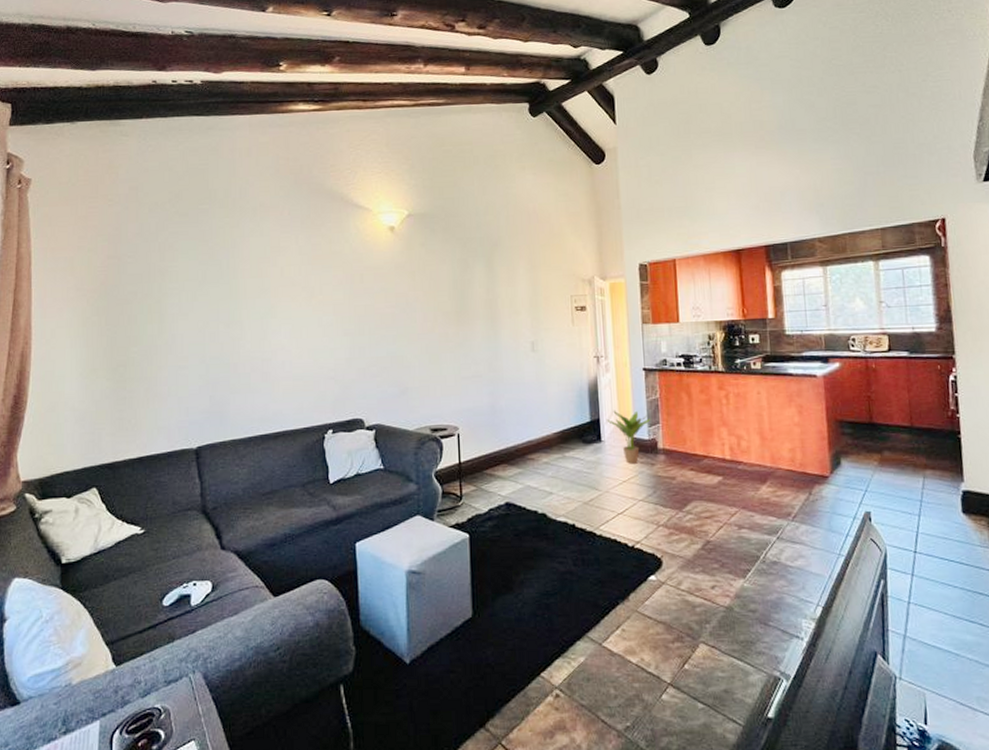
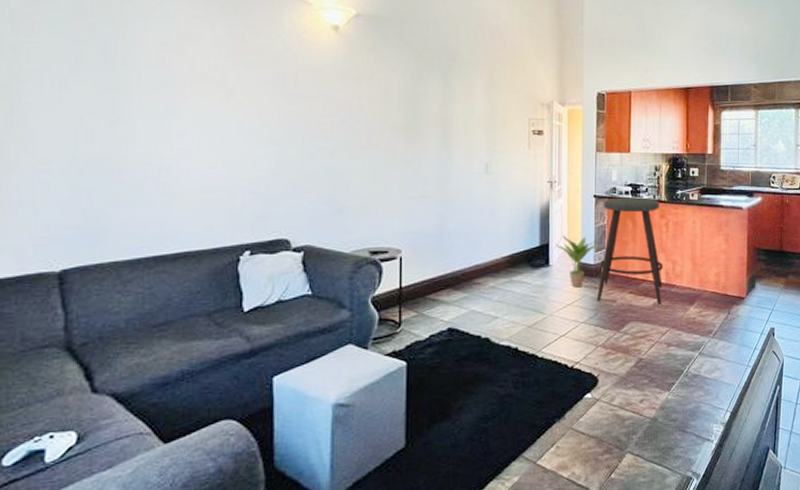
bar stool: none [654,368,729,483] -> present [596,197,664,305]

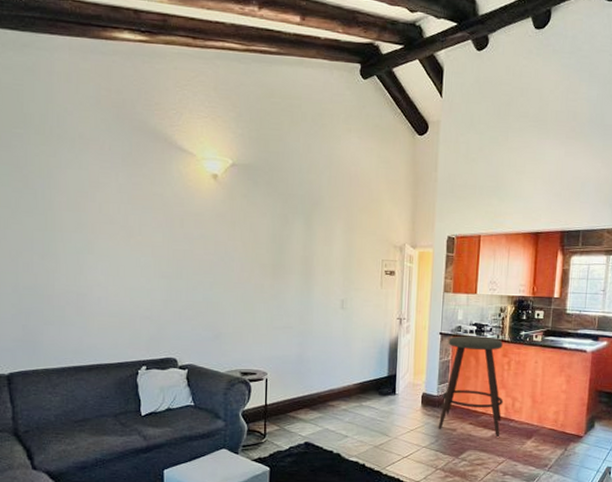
potted plant: present [556,235,597,288] -> none [402,367,441,416]

